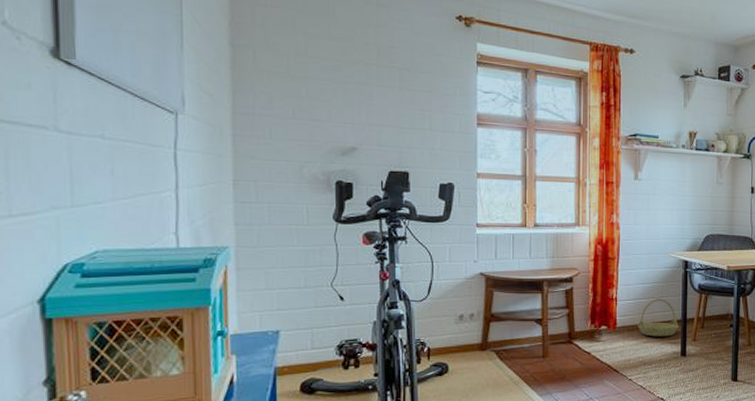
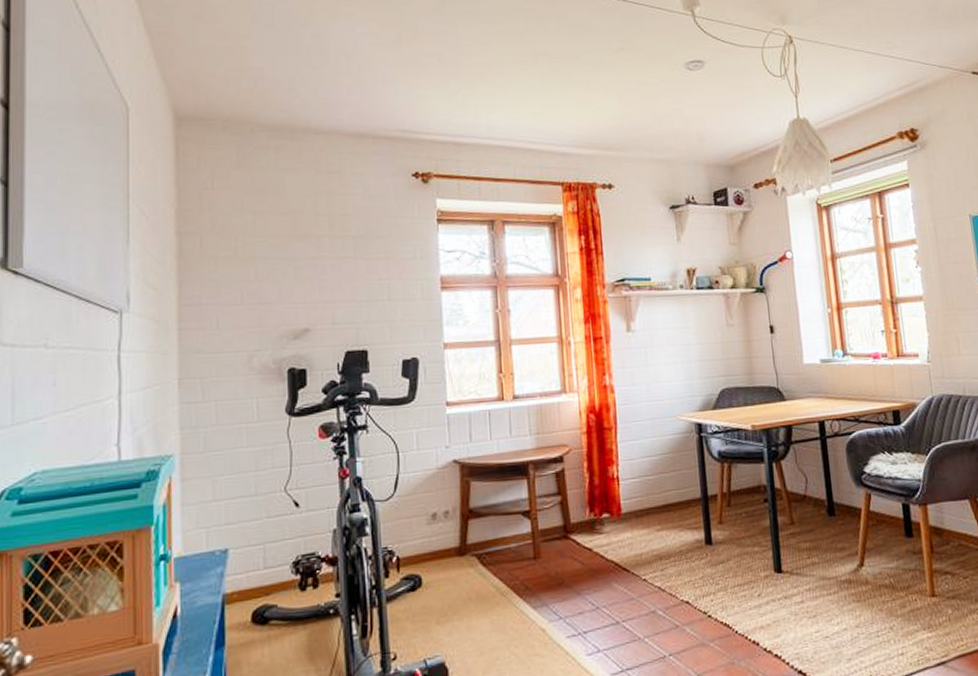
basket: present [638,299,679,337] -> none [647,473,699,522]

